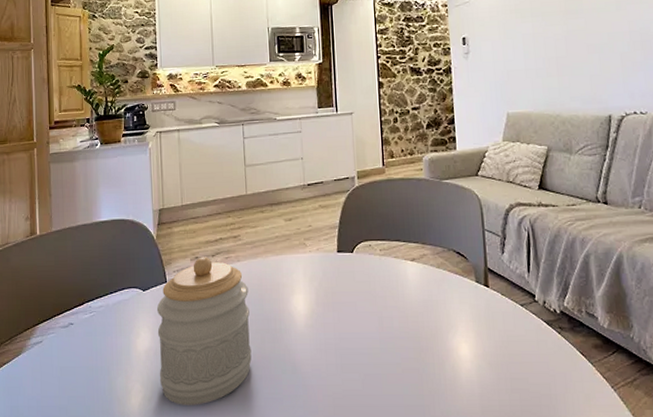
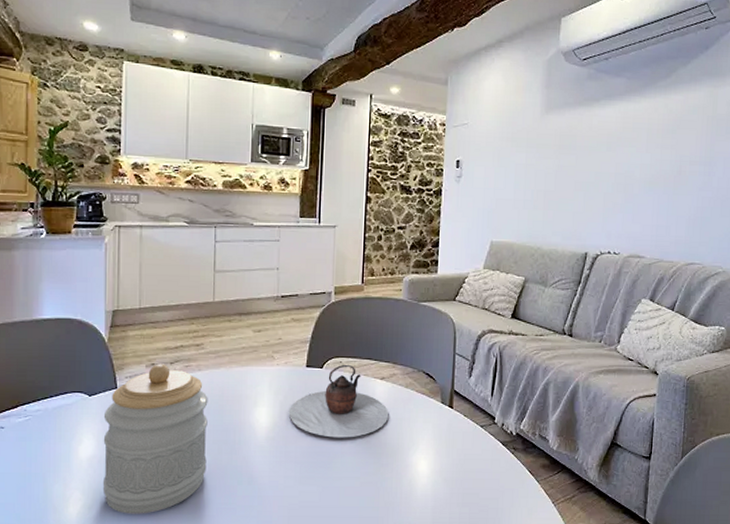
teapot: none [324,247,424,323] -> present [288,364,389,438]

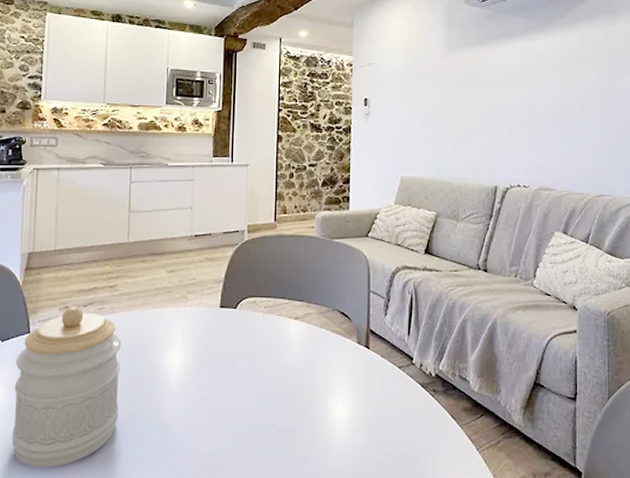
teapot: present [288,364,389,438] -> none [202,304,304,382]

